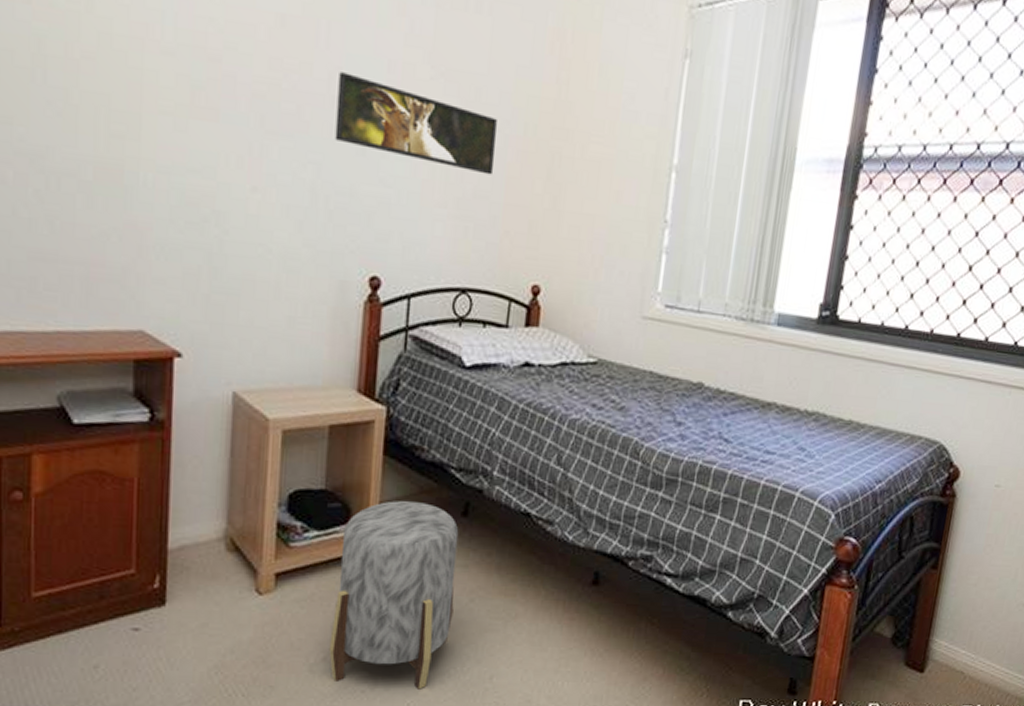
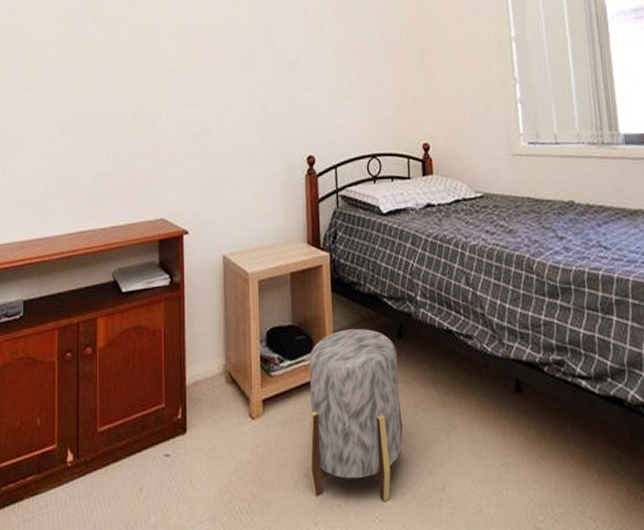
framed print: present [335,72,497,175] -> none [273,23,383,71]

